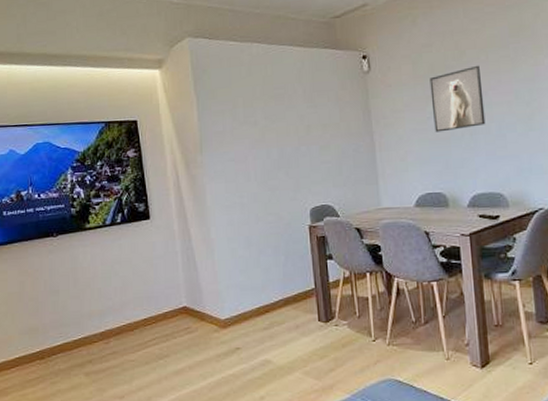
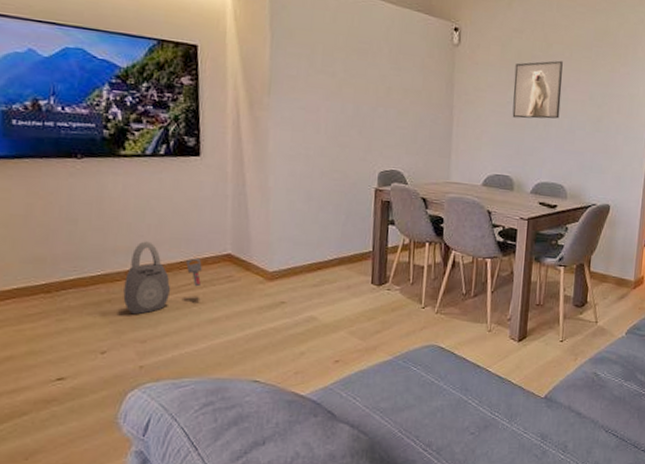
padlock: none [101,303,163,373] -> present [123,241,202,315]

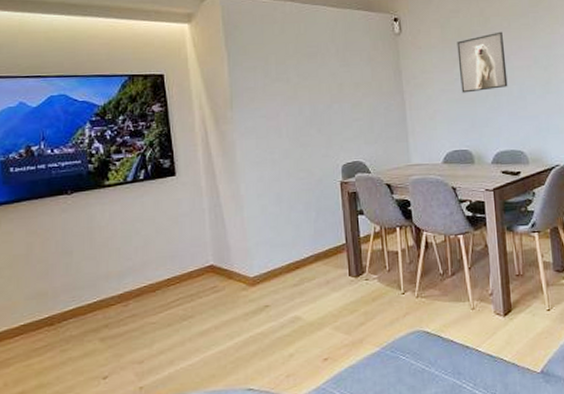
padlock: present [123,241,202,315] -> none [119,263,188,337]

